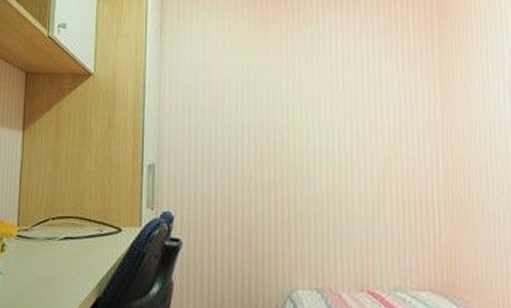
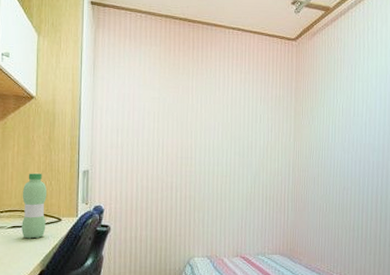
water bottle: none [75,169,105,255] -> present [21,173,47,239]

